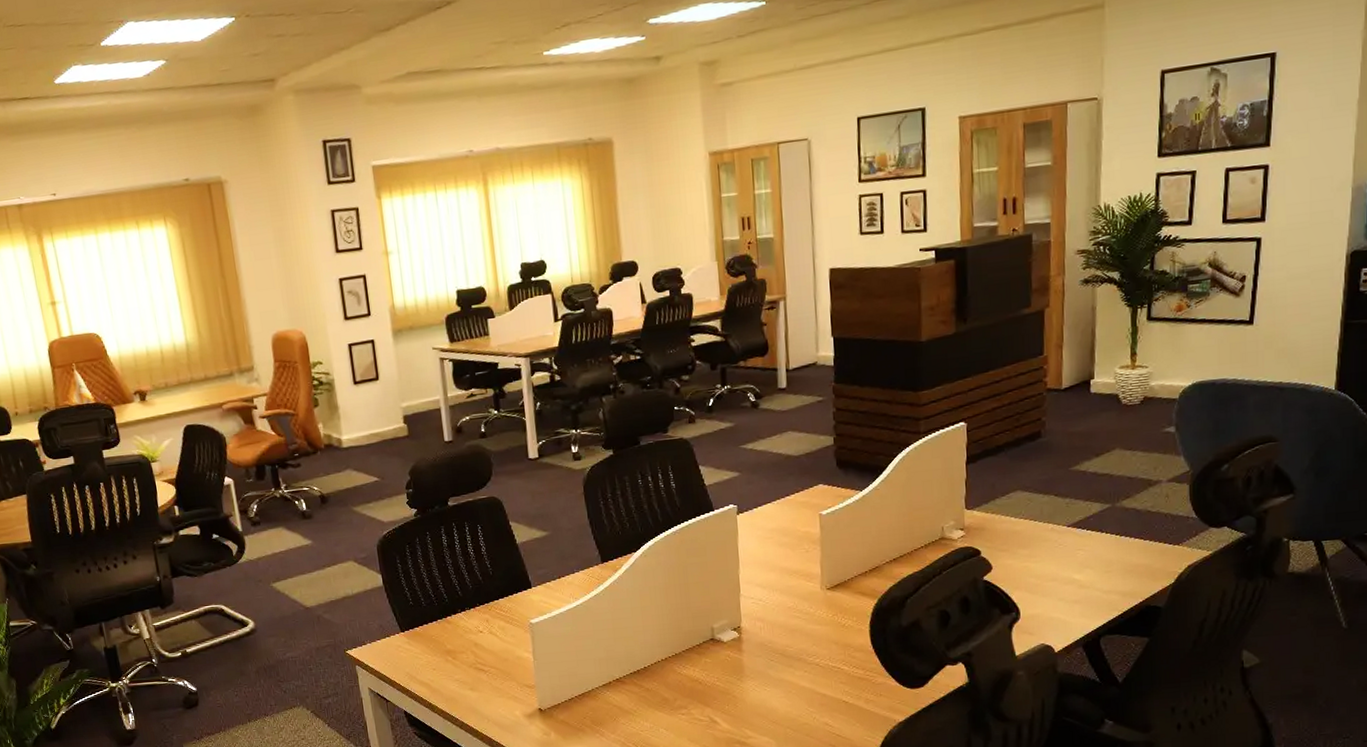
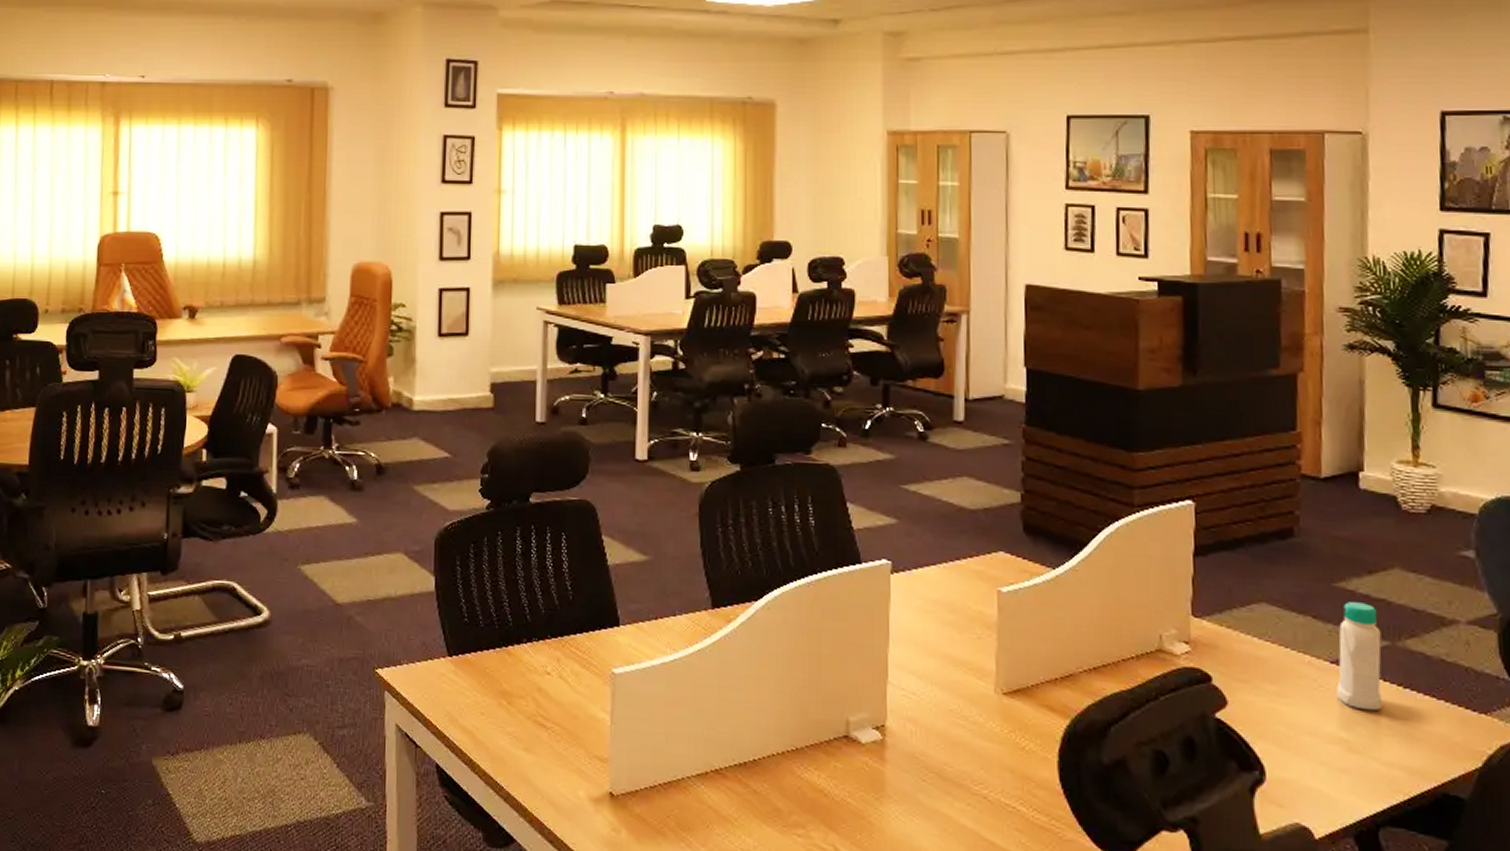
bottle: none [1072,478,1105,557] -> present [1336,602,1383,711]

